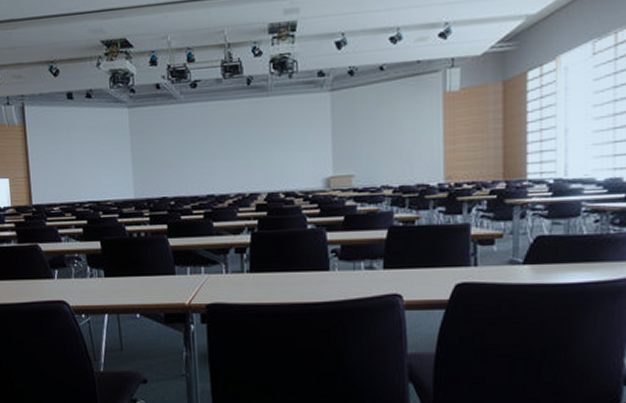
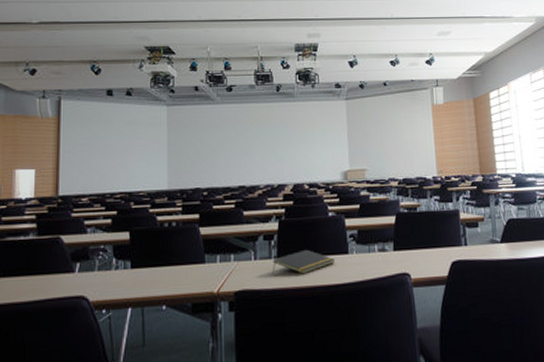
notepad: none [245,264,315,291] -> present [273,249,336,275]

